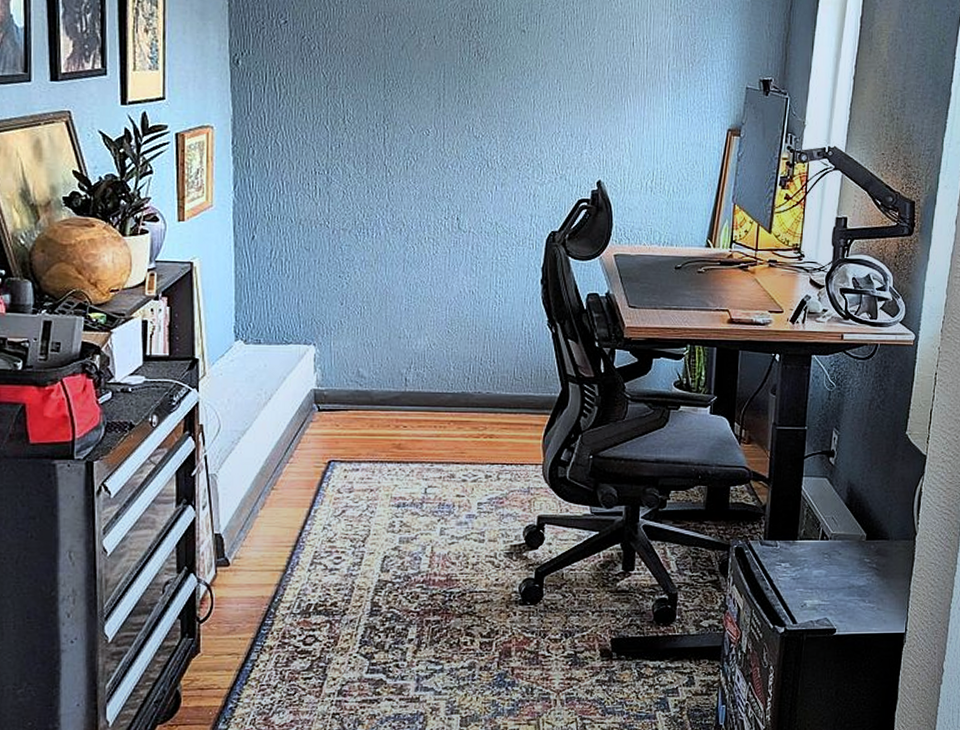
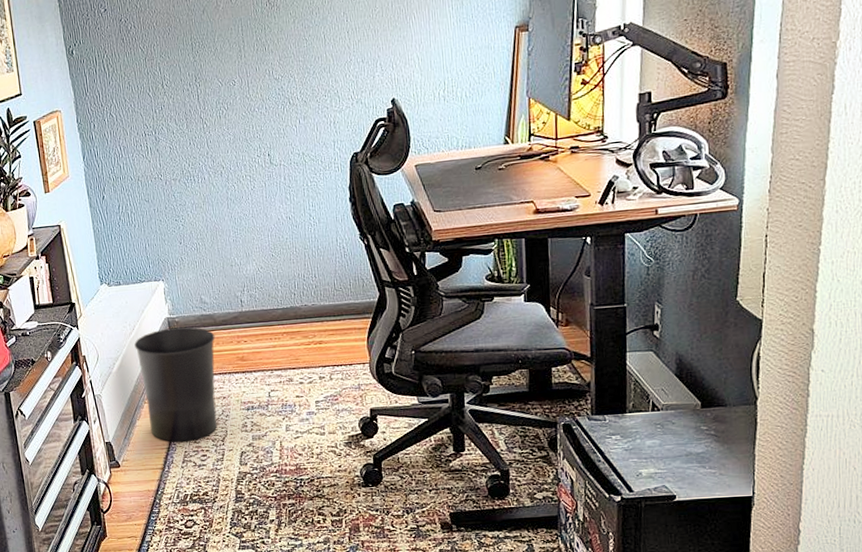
waste bin: none [268,402,370,539] -> present [134,327,218,442]

